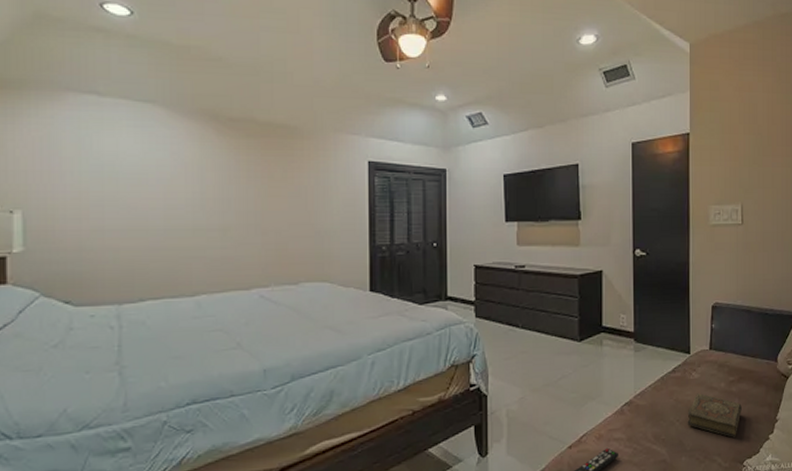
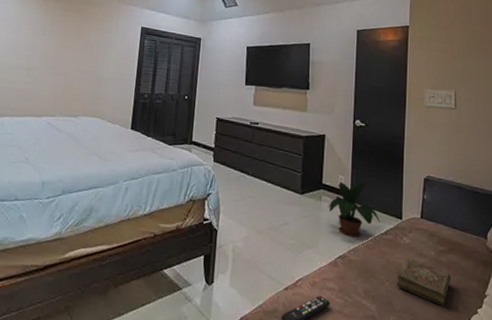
potted plant: none [610,318,667,381] -> present [328,182,380,238]

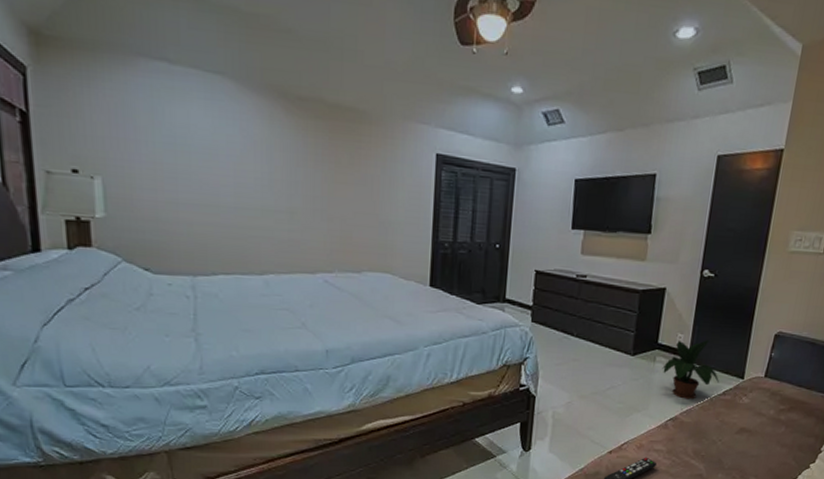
book: present [396,257,451,306] -> none [729,417,788,462]

